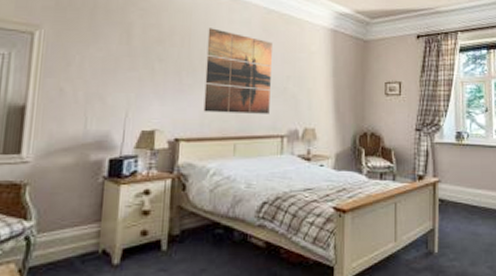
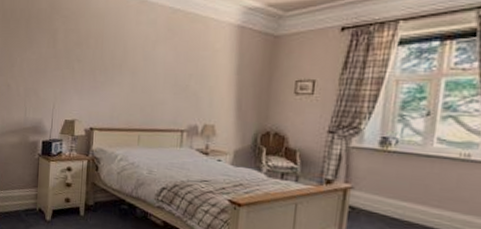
wall art: present [203,28,272,114] -> none [113,30,176,110]

